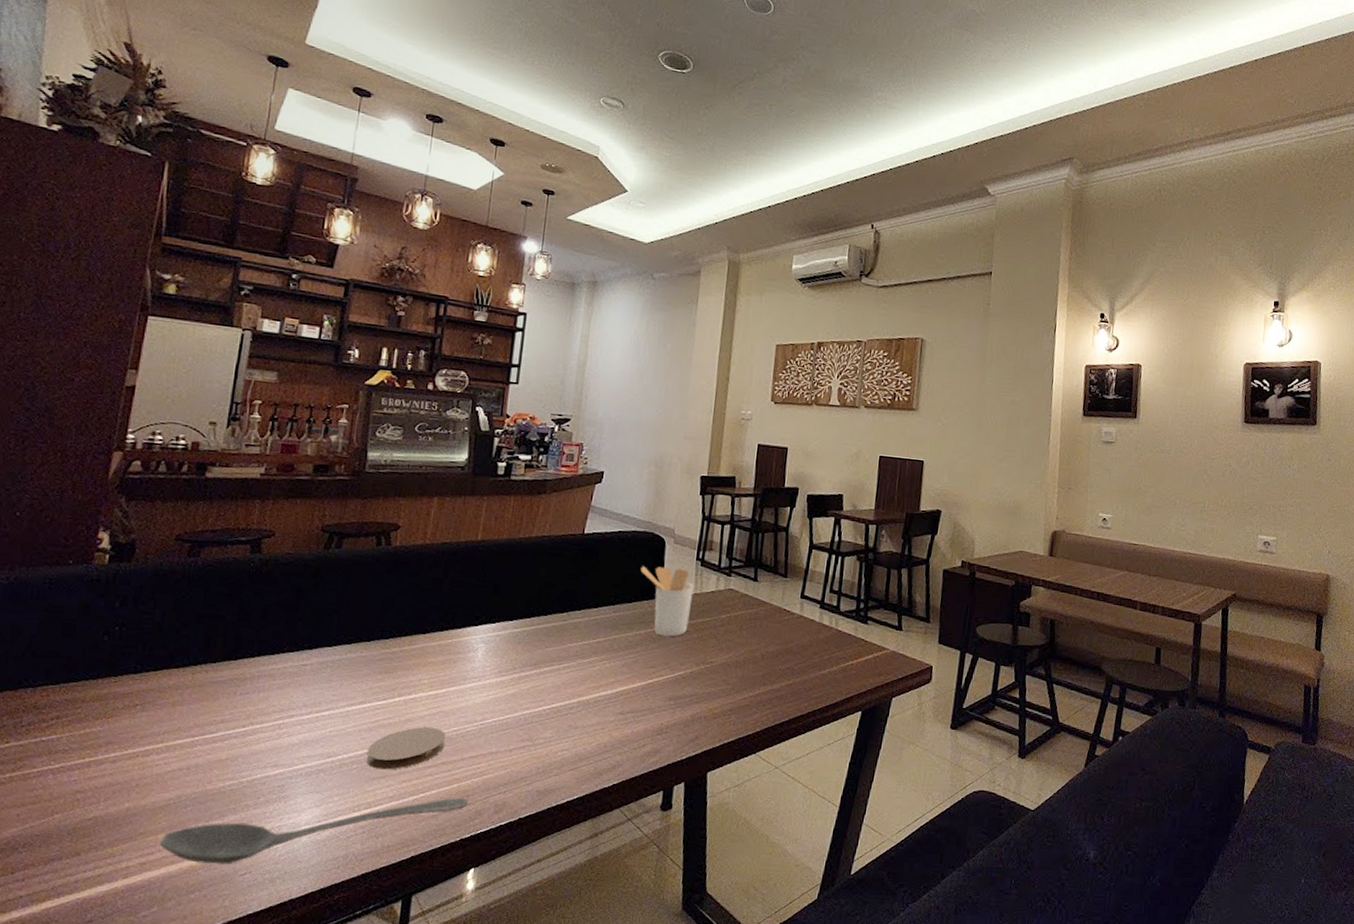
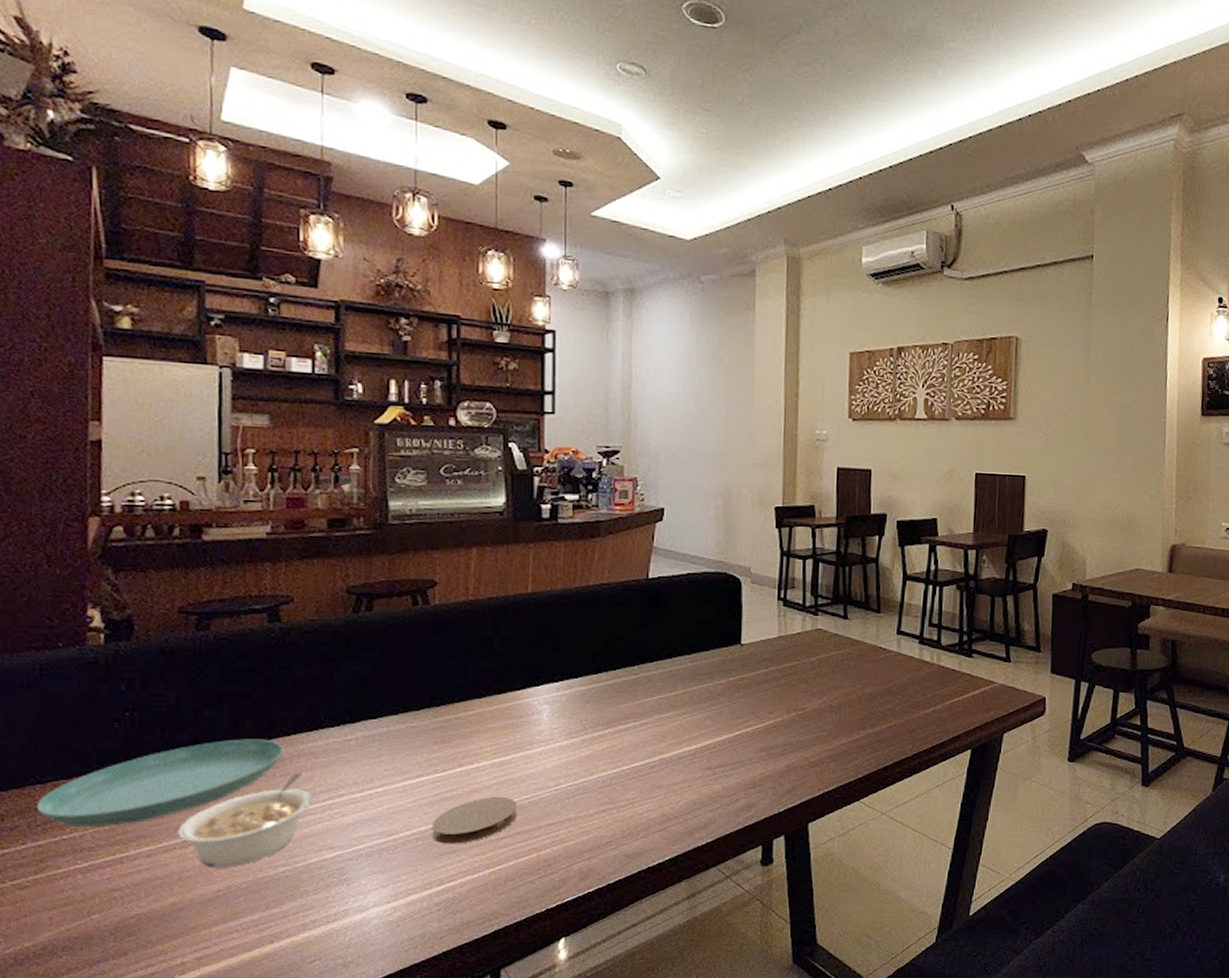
saucer: none [24,658,247,732] -> present [36,739,284,828]
legume: none [142,692,266,778] -> present [178,773,313,868]
stirrer: present [159,797,469,865] -> none [214,867,551,954]
utensil holder: present [640,566,694,637] -> none [716,609,778,685]

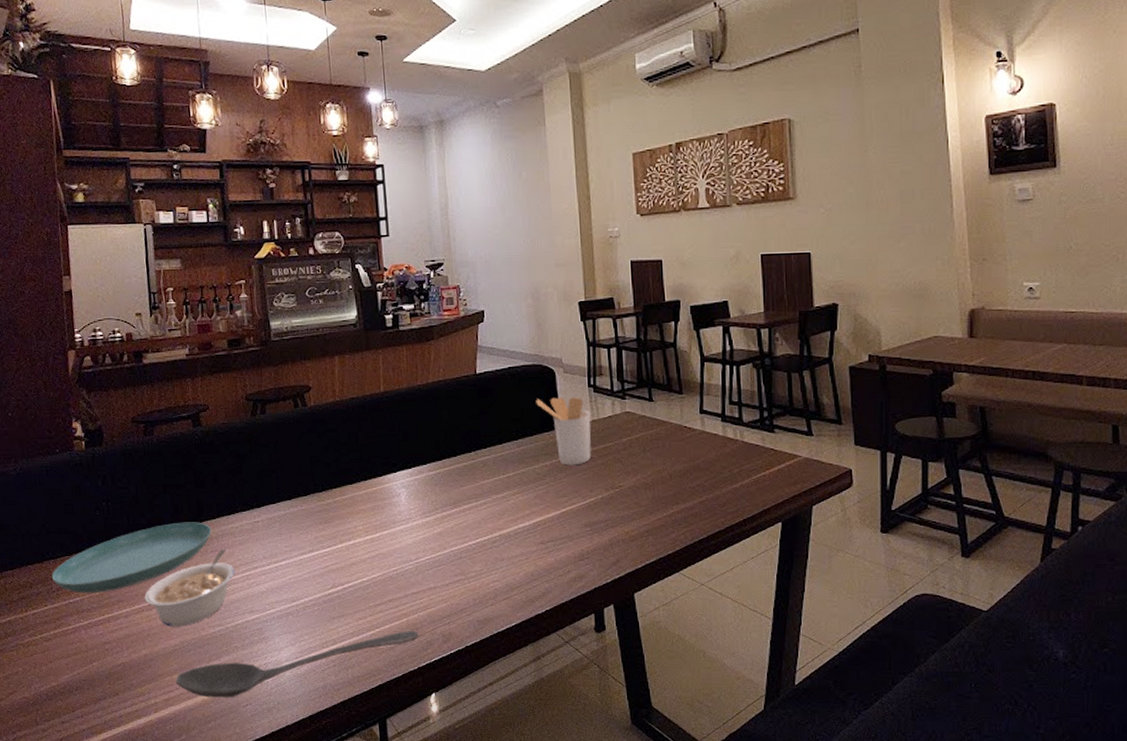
stirrer: none [214,867,551,954] -> present [175,630,419,698]
coaster: present [431,796,518,844] -> none [323,568,389,609]
utensil holder: none [716,609,778,685] -> present [536,397,592,466]

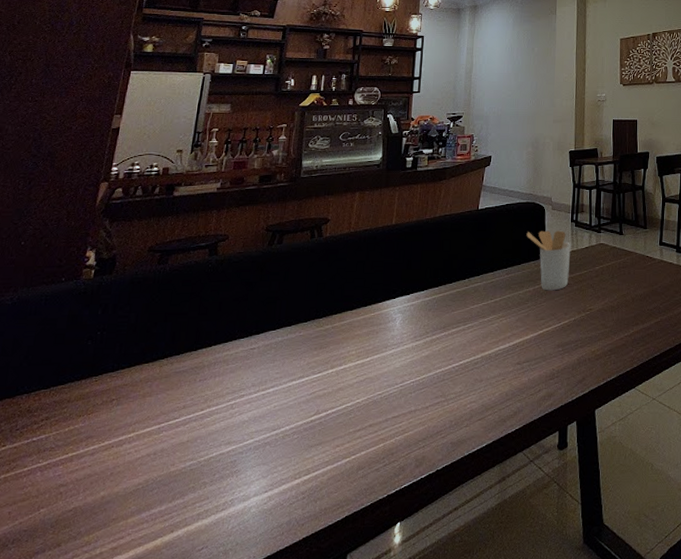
saucer: present [51,522,212,594] -> none [19,350,205,430]
legume: present [144,549,235,627] -> none [117,378,221,464]
stirrer: present [175,630,419,698] -> none [129,455,393,543]

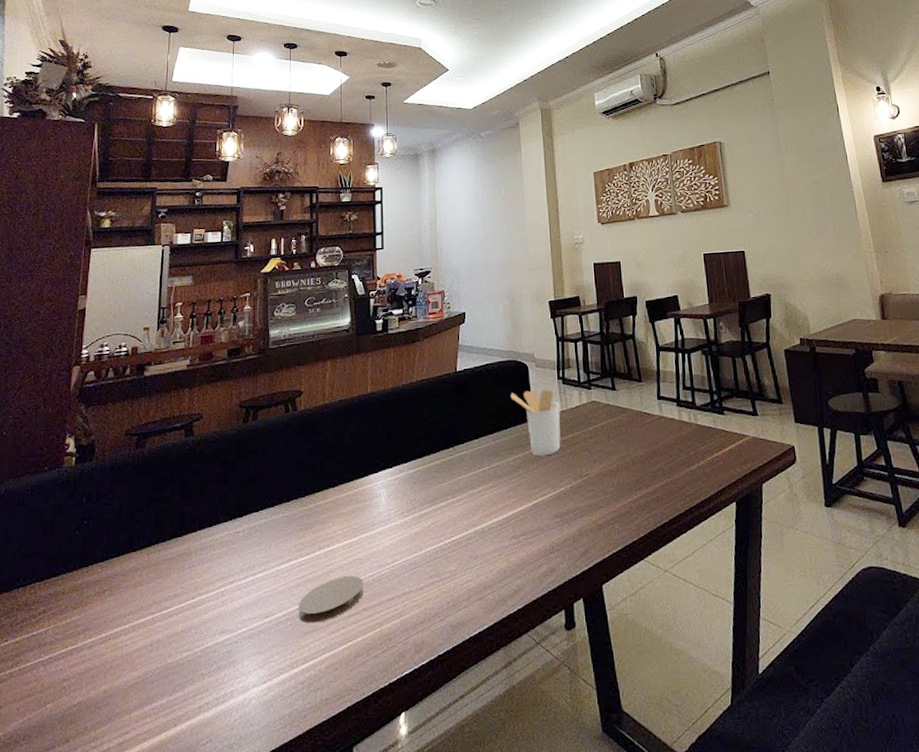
coaster: none [305,393,372,437] -> present [298,575,364,623]

